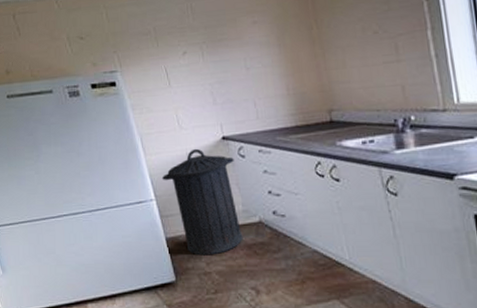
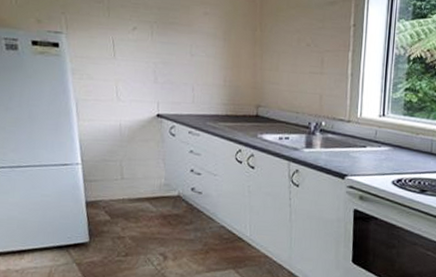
trash can: present [161,148,243,256] -> none [91,121,165,222]

